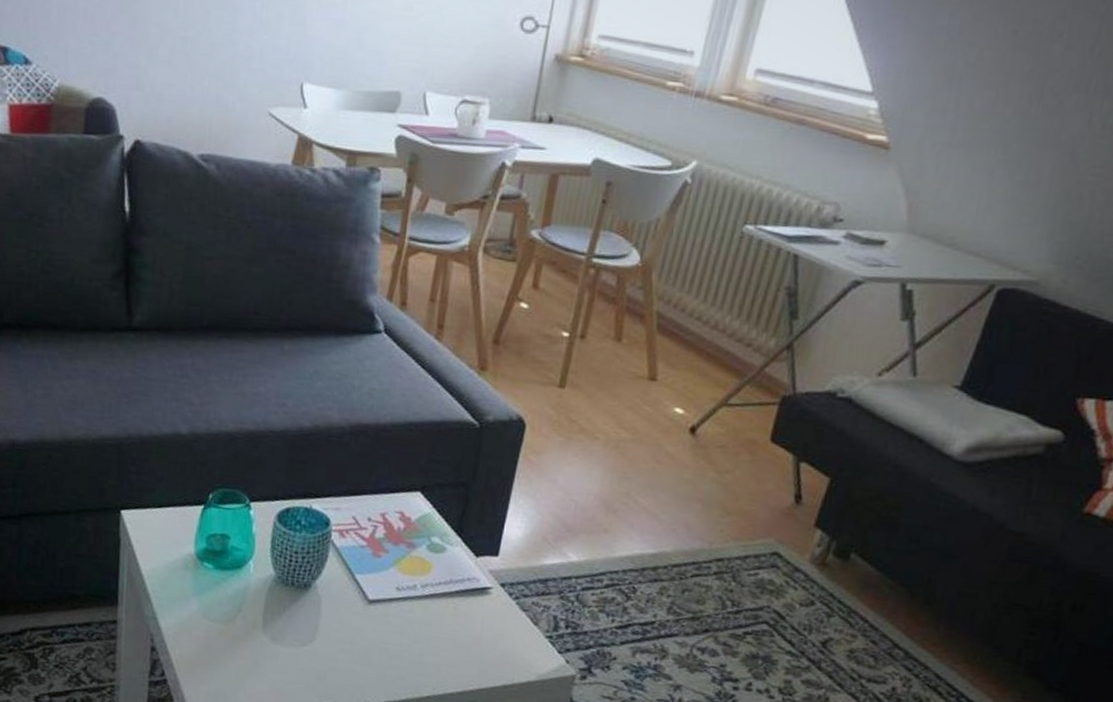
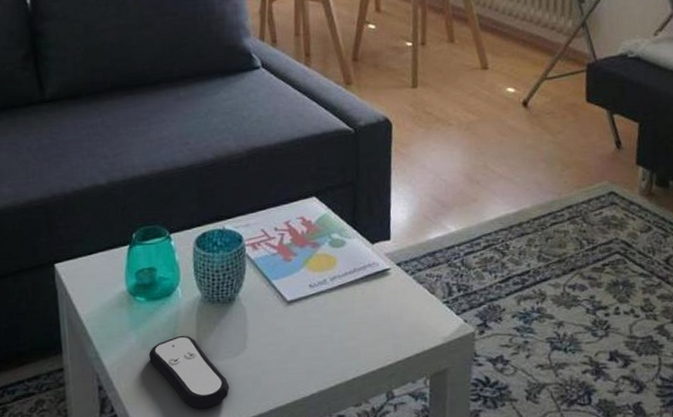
remote control: none [209,612,291,694] -> present [149,335,229,409]

